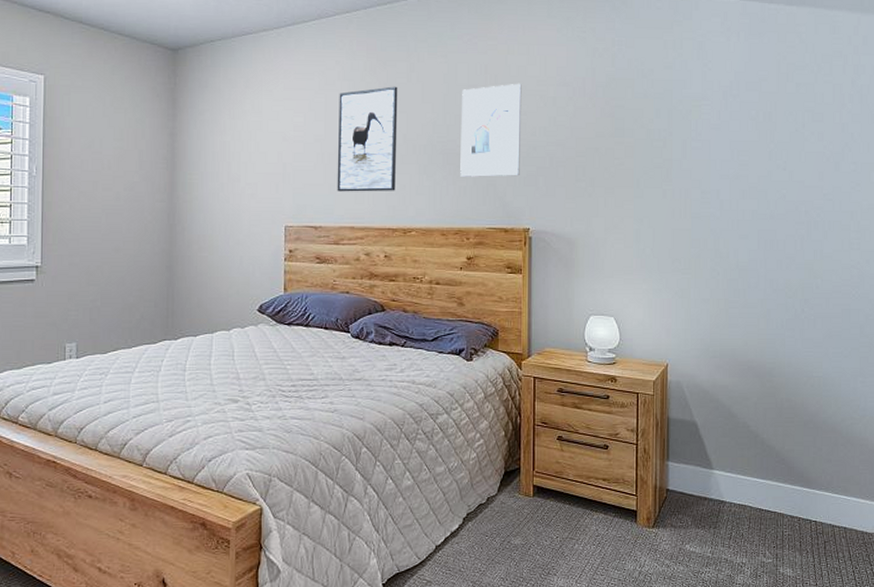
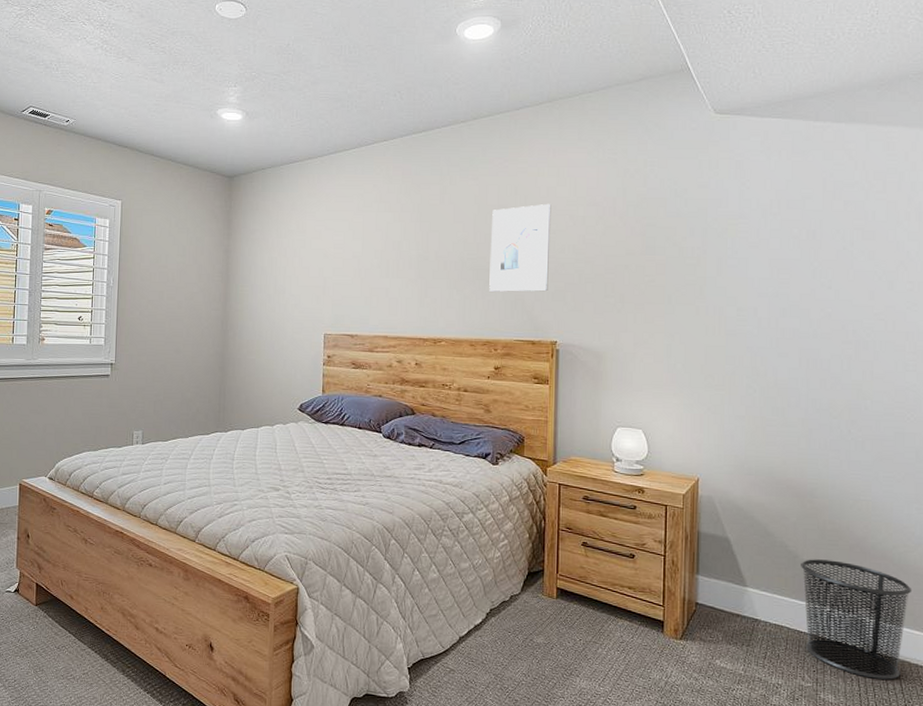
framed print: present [337,86,398,192] -> none [372,207,431,305]
waste bin: none [761,437,858,549] -> present [801,559,912,680]

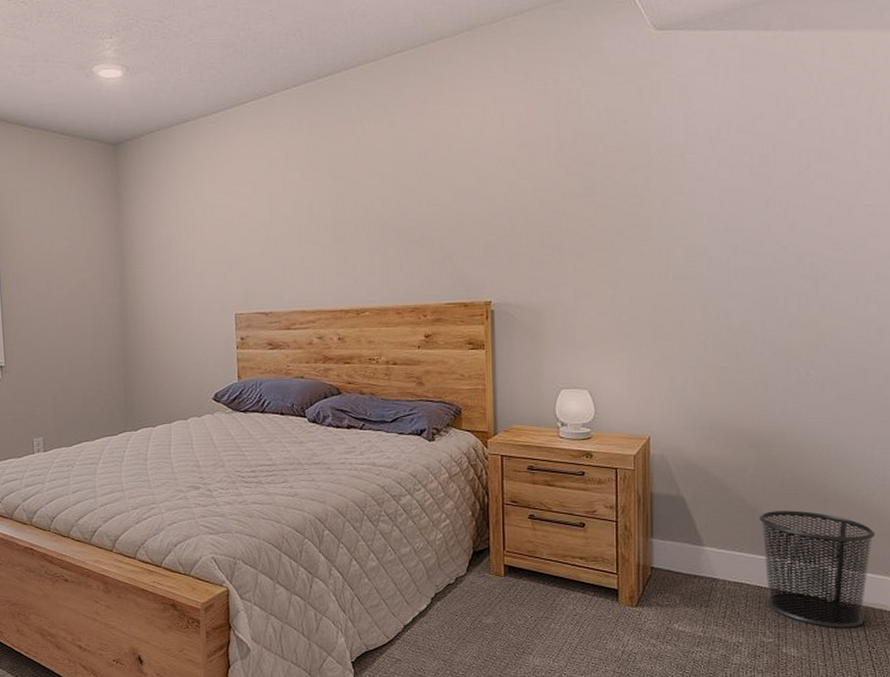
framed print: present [489,203,551,292] -> none [412,147,479,252]

